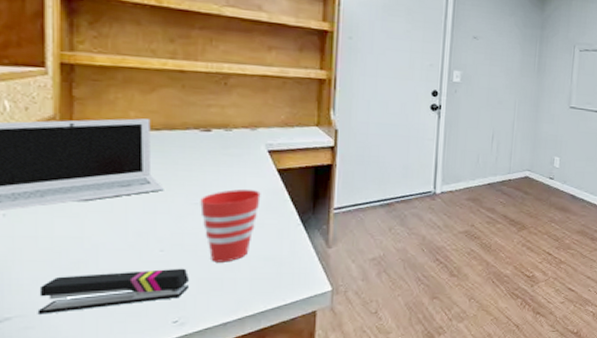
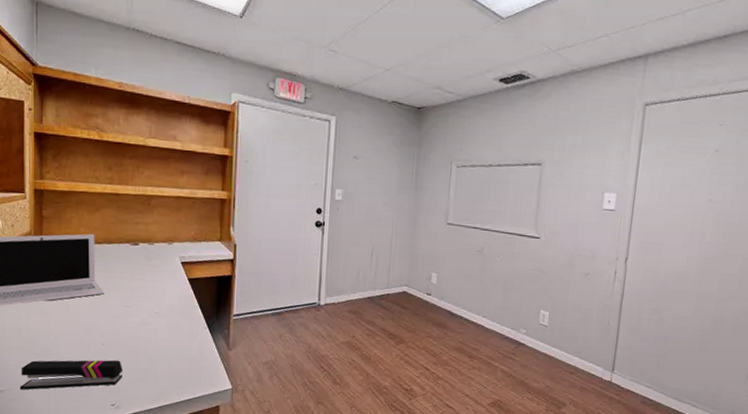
cup: present [200,189,261,262] -> none [131,295,176,358]

